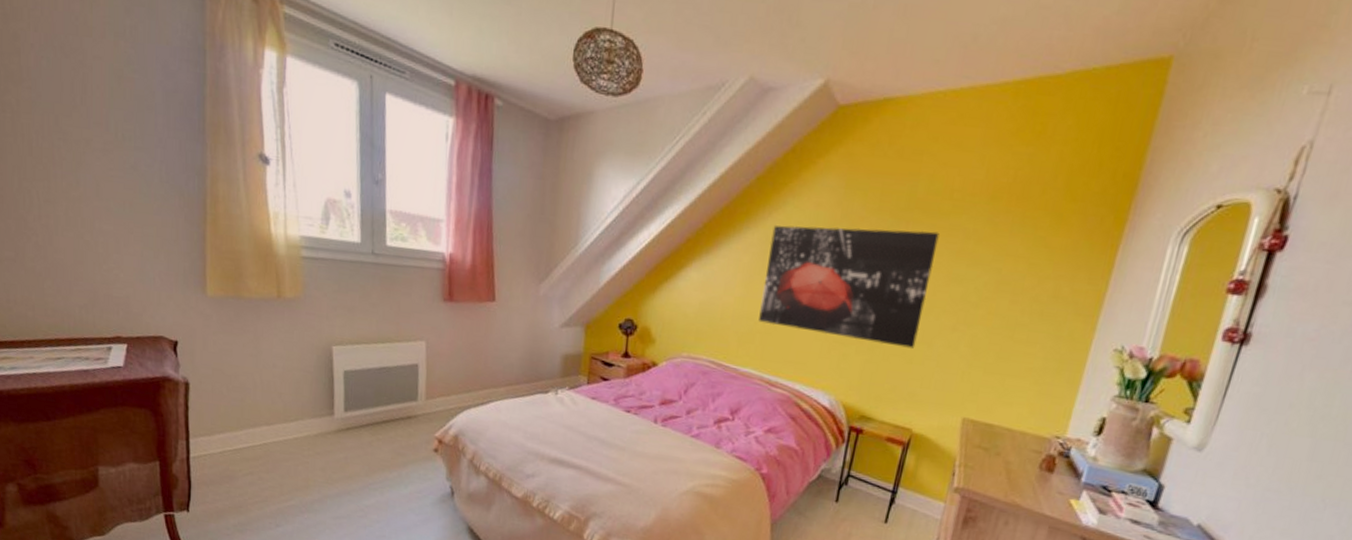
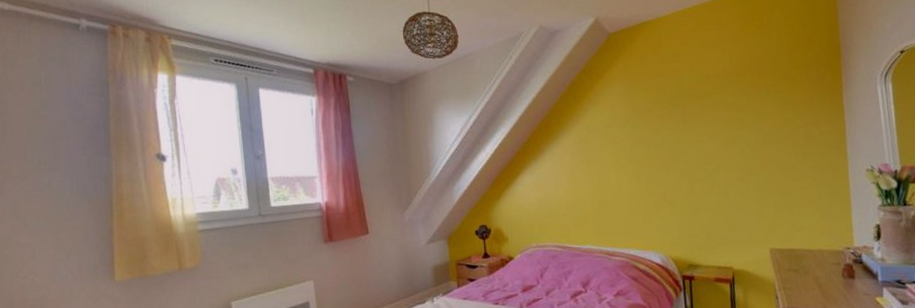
wall art: present [758,225,940,349] -> none [582,109,716,206]

